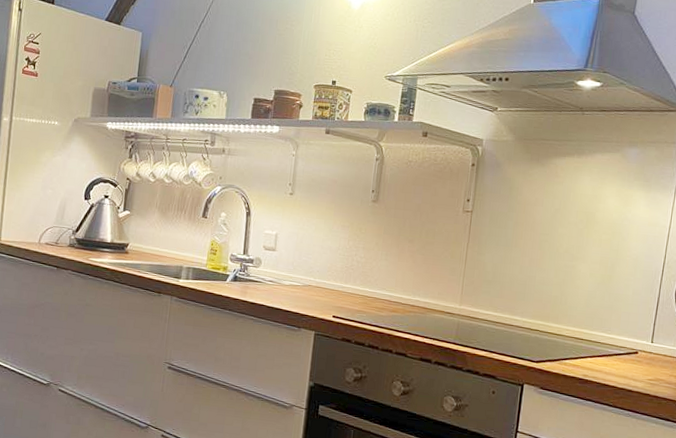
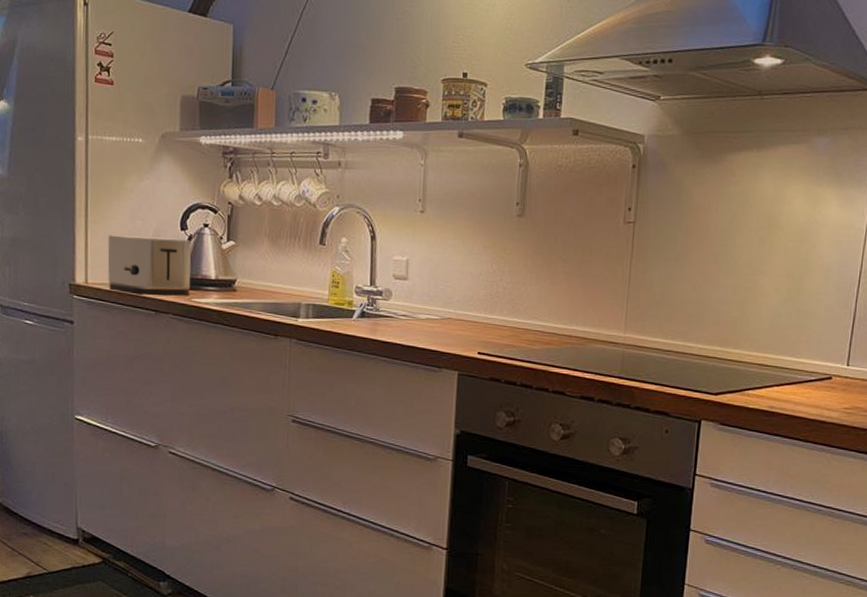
toaster: none [18,200,93,256] -> present [107,234,191,296]

